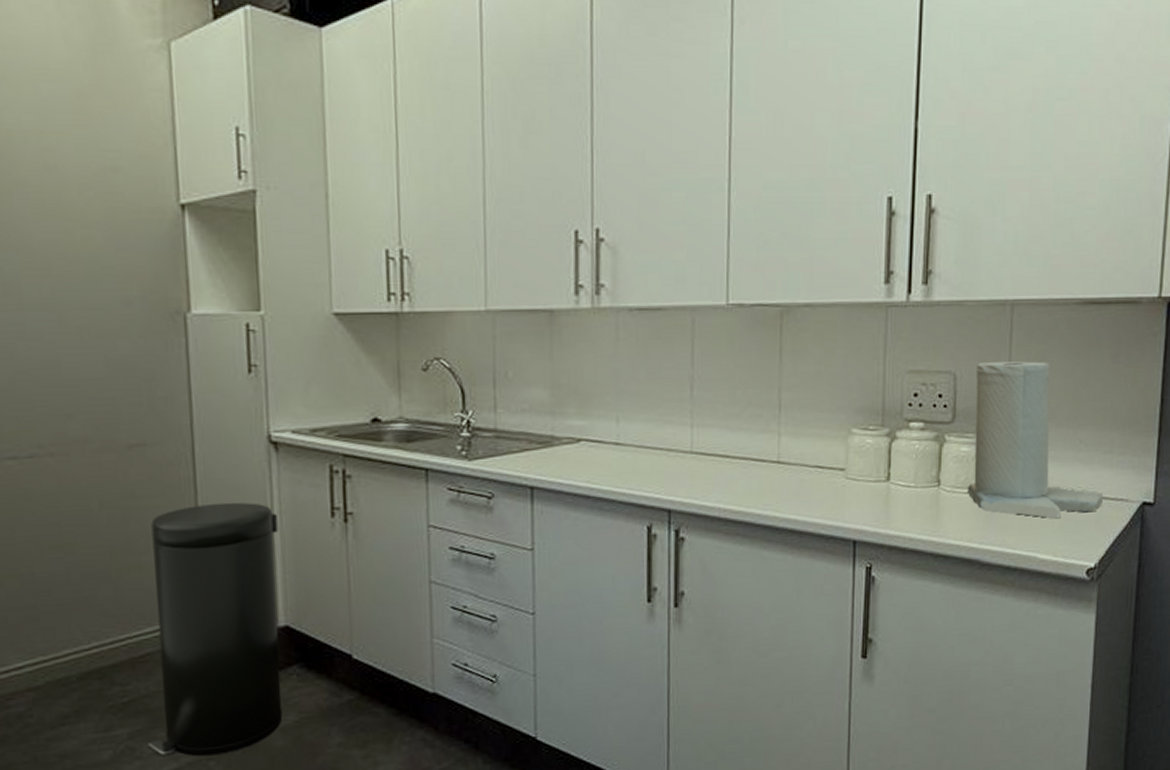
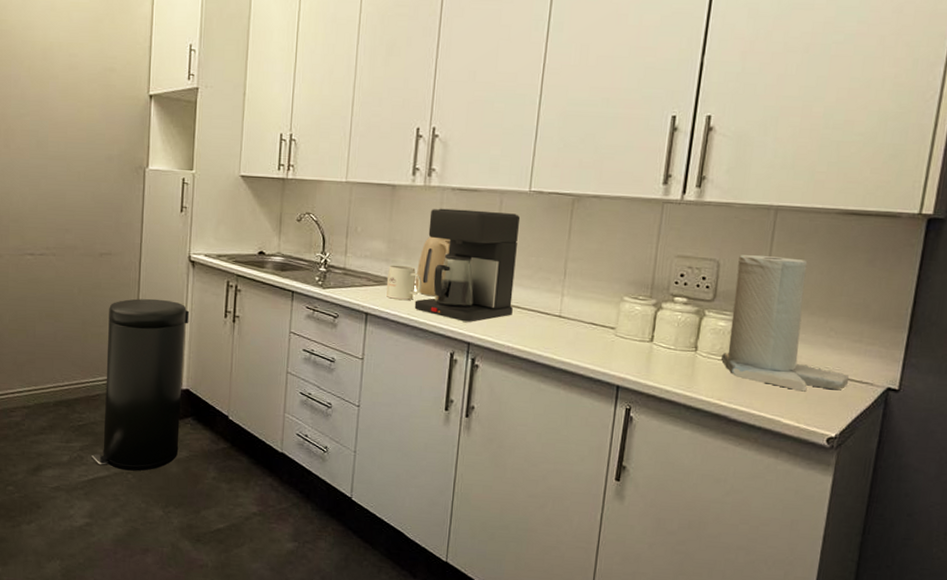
mug: none [554,417,602,465] -> present [386,265,422,301]
kettle: none [592,375,633,455] -> present [414,236,450,297]
coffee maker: none [594,334,720,484] -> present [414,208,521,322]

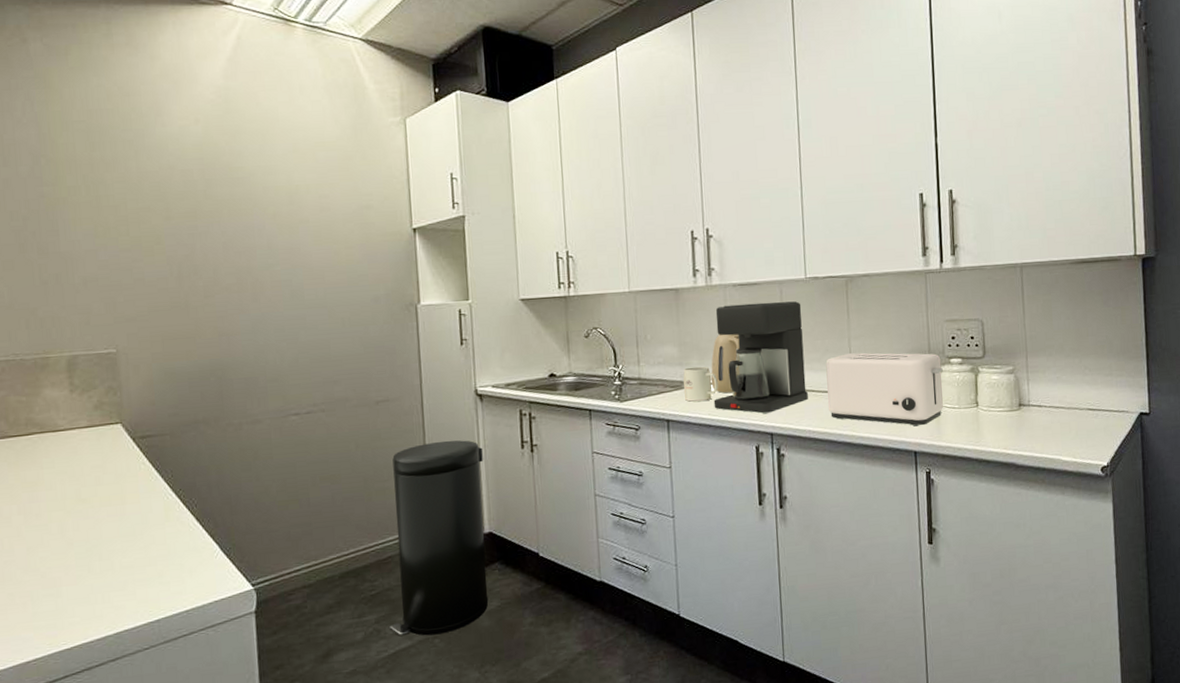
toaster: none [531,274,664,361] -> present [825,352,943,426]
paper towel: present [720,254,849,392] -> none [998,308,1109,429]

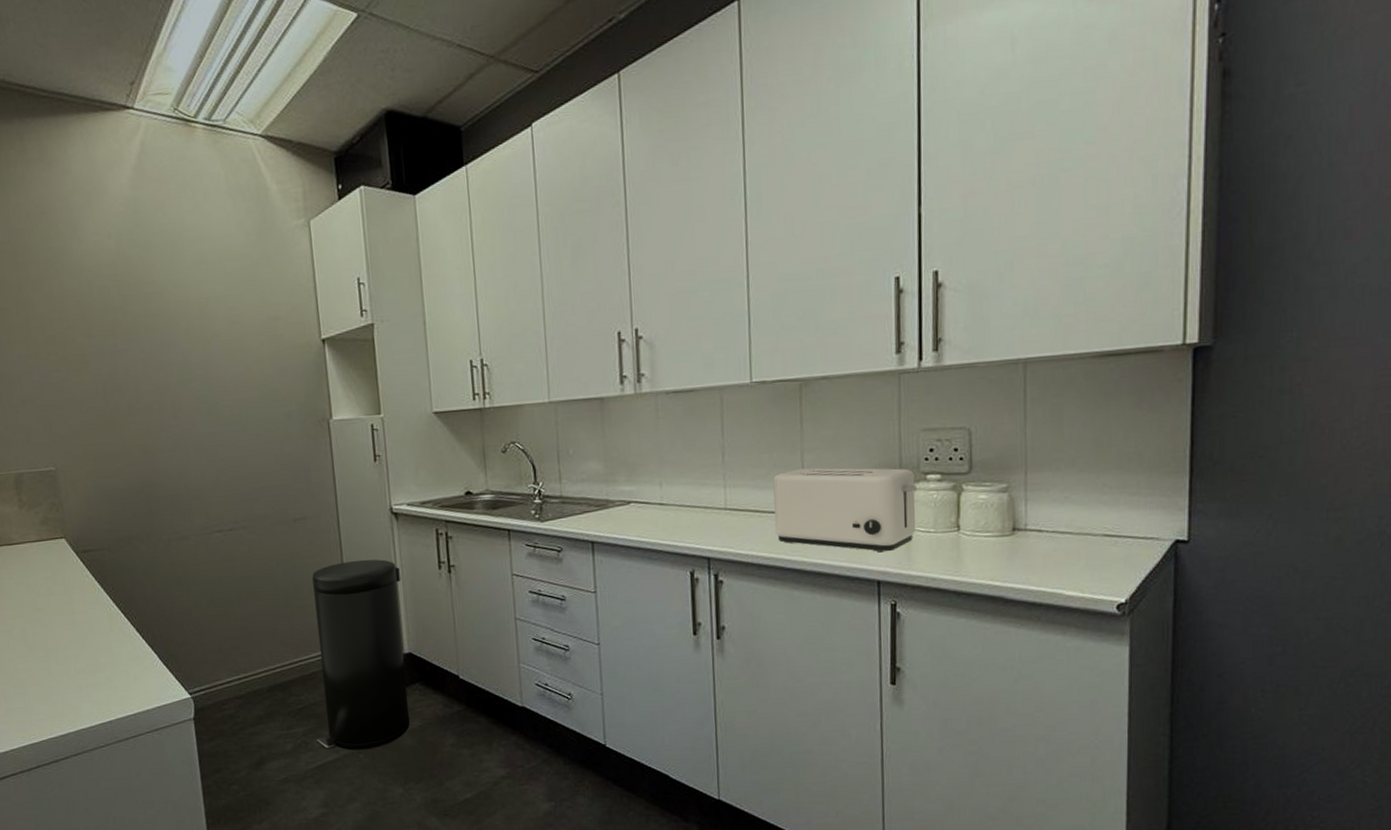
mug: present [682,366,719,402] -> none [608,483,649,523]
kettle: present [710,334,740,393] -> none [640,447,673,513]
coffee maker: present [713,301,808,414] -> none [643,409,752,536]

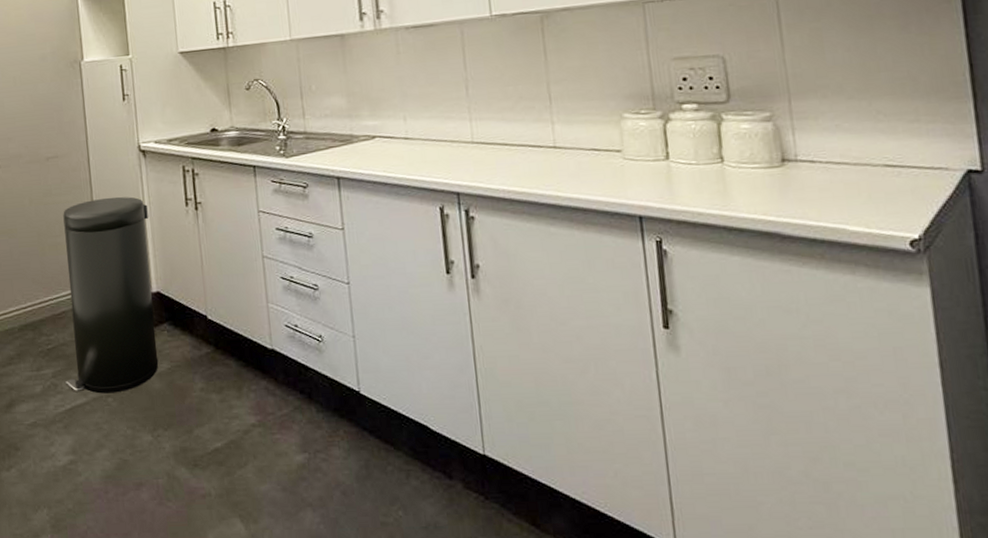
toaster: present [773,468,917,553] -> none [520,98,675,186]

